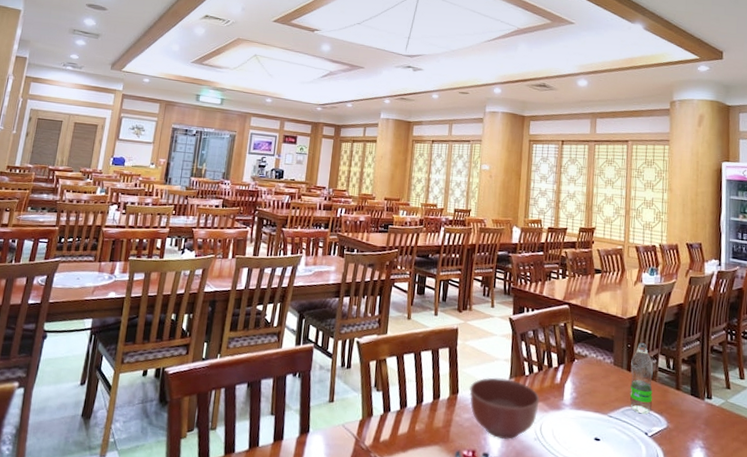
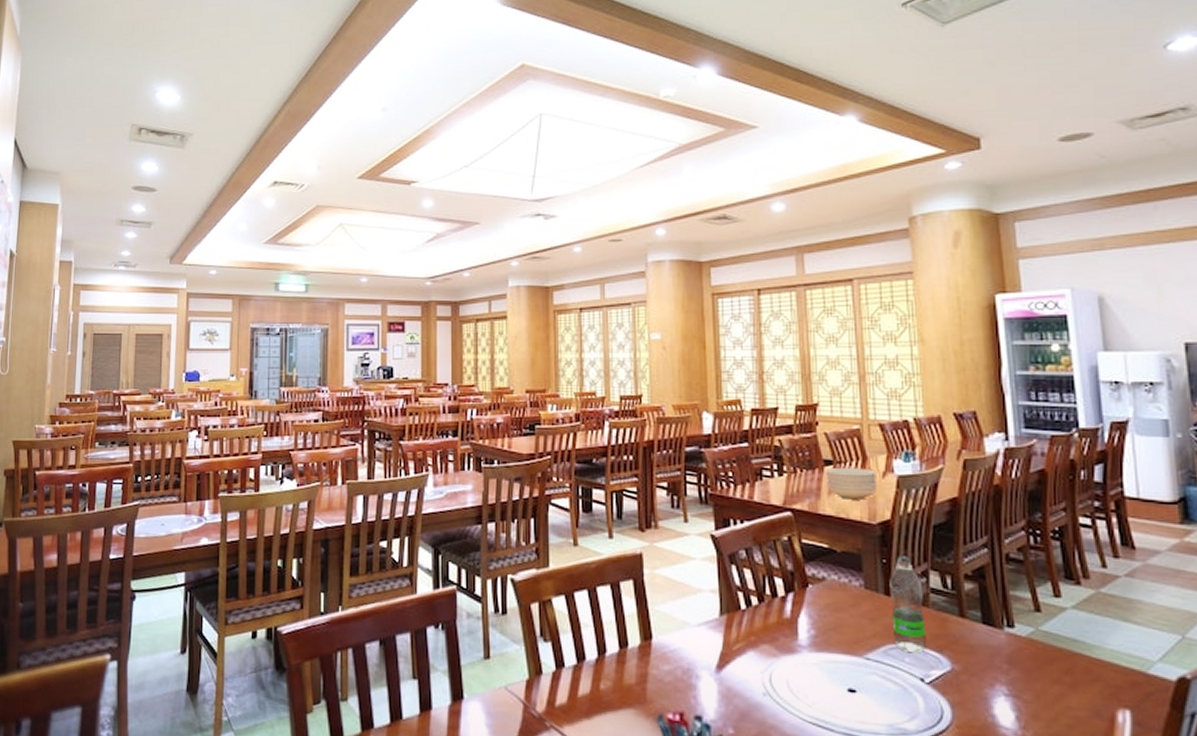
bowl: present [469,377,540,440] -> none [667,615,765,696]
bowl: none [595,275,630,300] -> present [825,467,878,500]

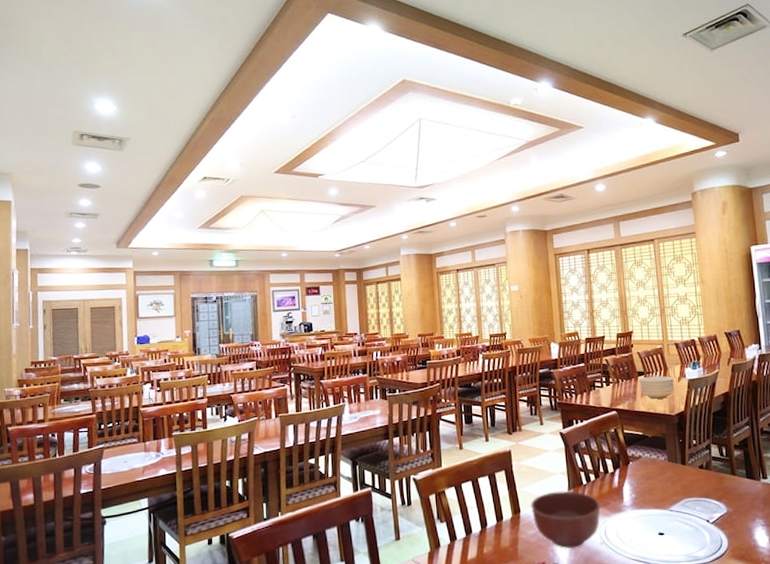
bowl: none [667,615,765,696] -> present [531,491,601,548]
bottle: present [889,555,926,654] -> none [684,436,710,504]

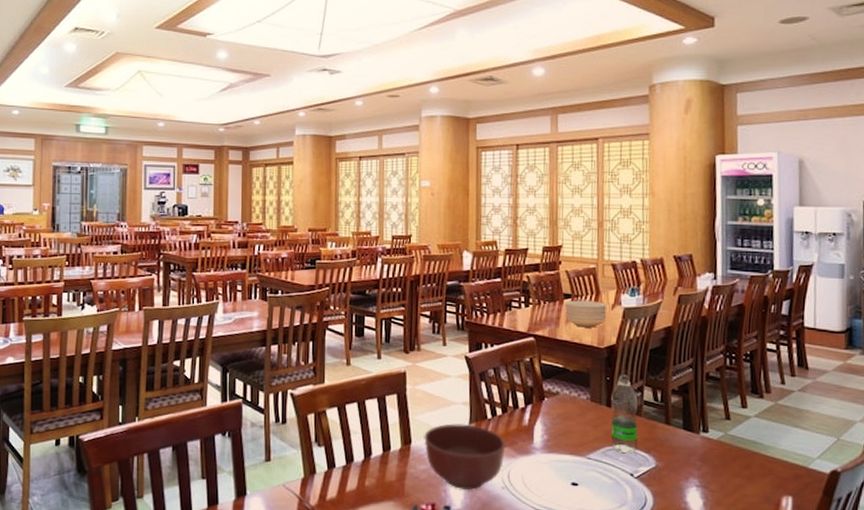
bottle: none [684,436,710,504] -> present [610,374,638,454]

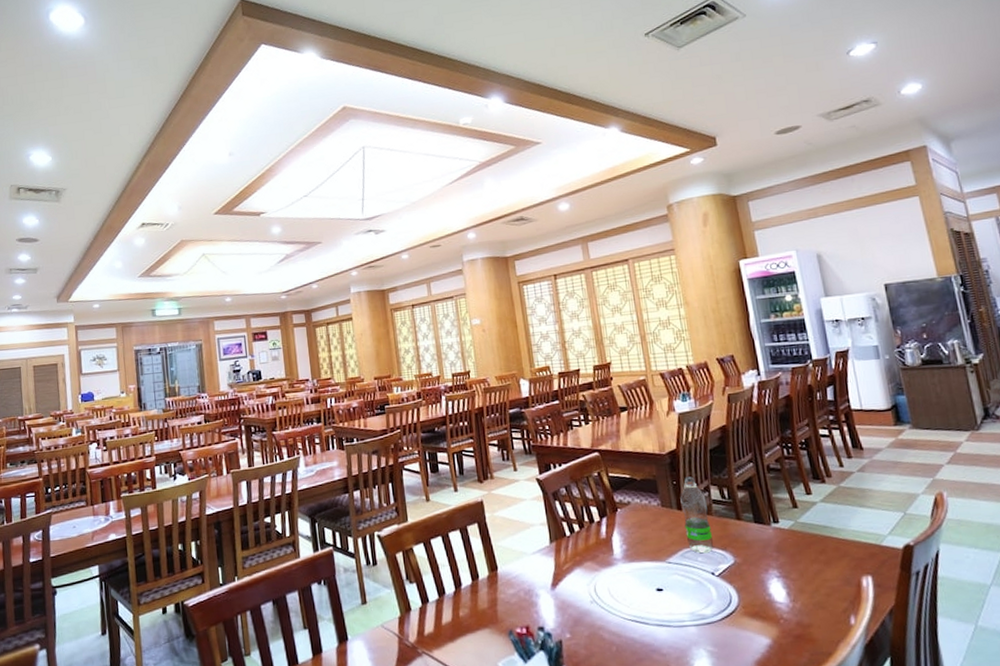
bowl: present [424,424,506,490] -> none [509,544,589,609]
bowl: present [564,300,607,328] -> none [622,410,664,437]

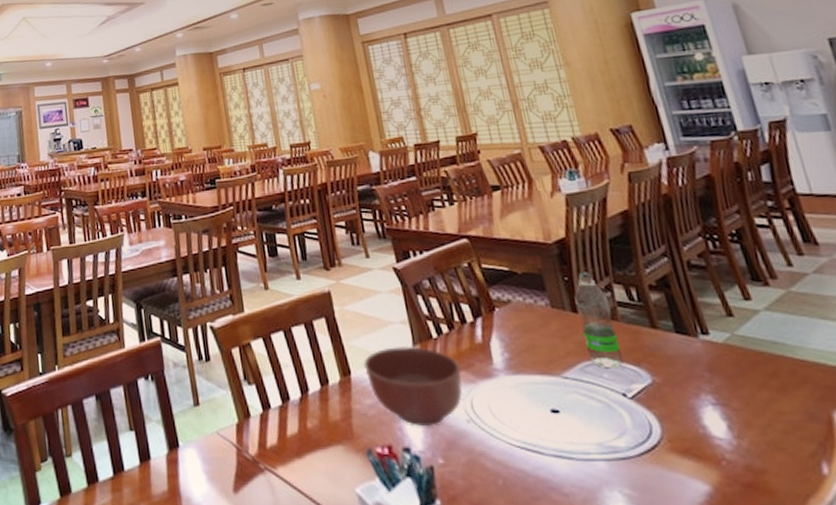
bowl: none [509,544,589,609] -> present [363,347,463,426]

